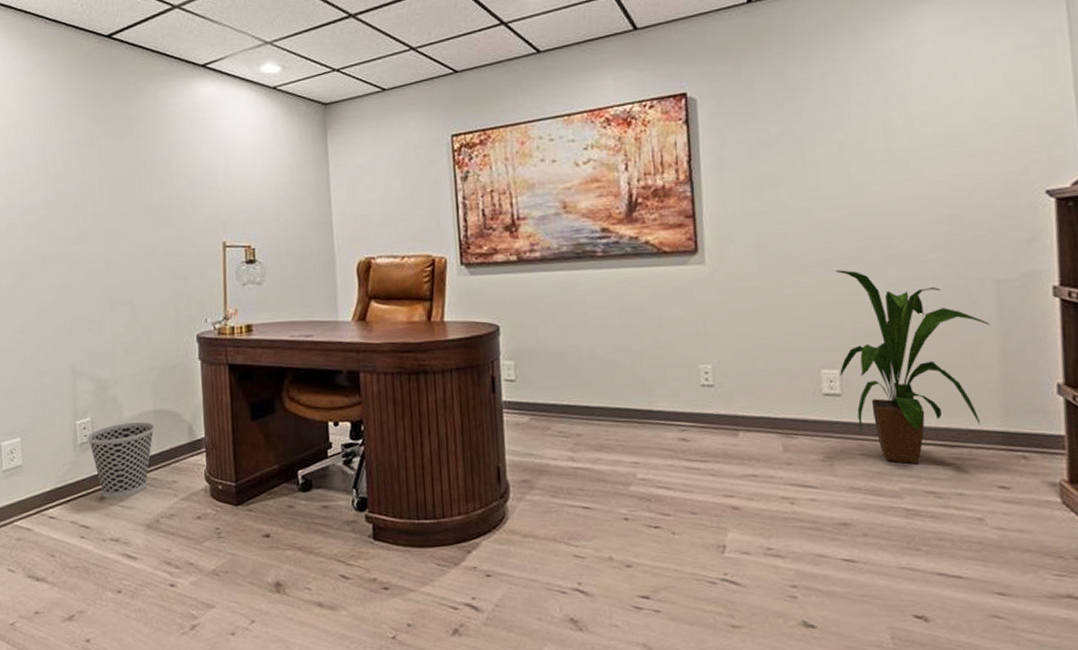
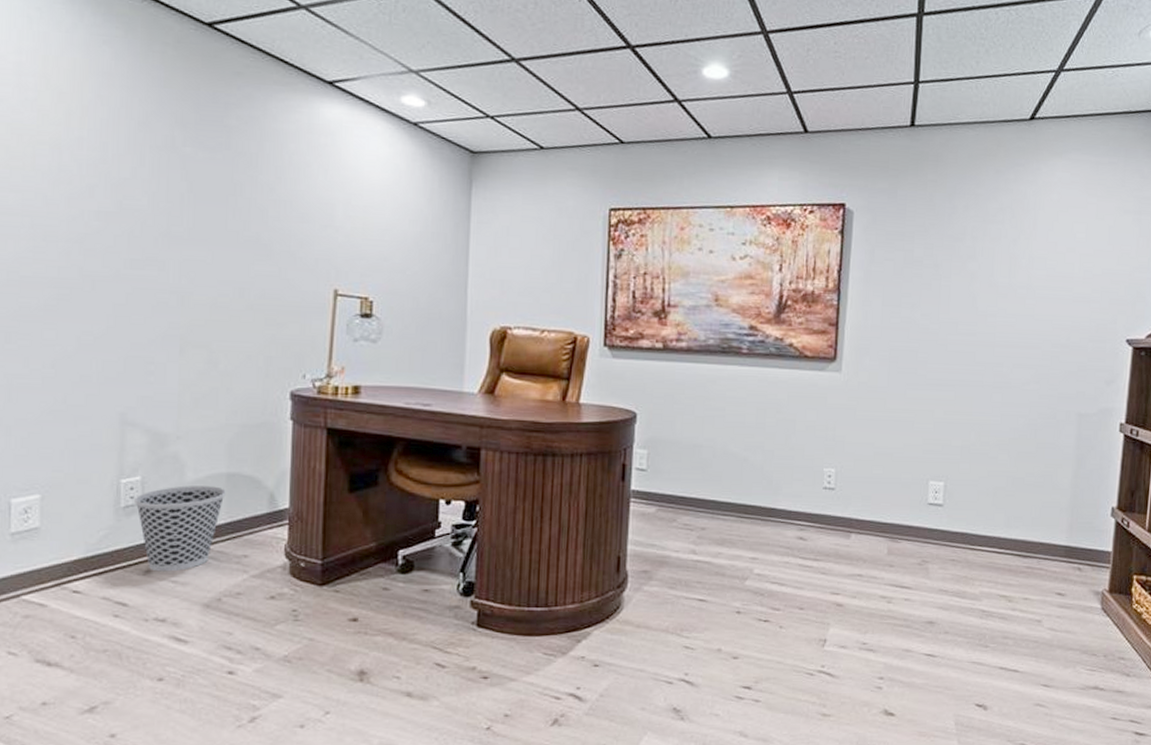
house plant: present [834,270,990,465] -> none [944,391,1069,571]

